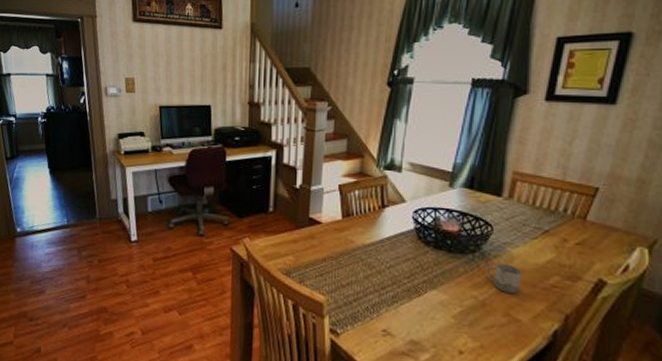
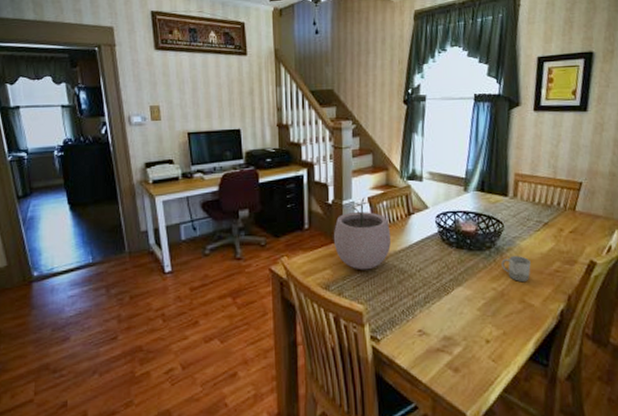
plant pot: none [298,184,361,261] -> present [333,197,392,270]

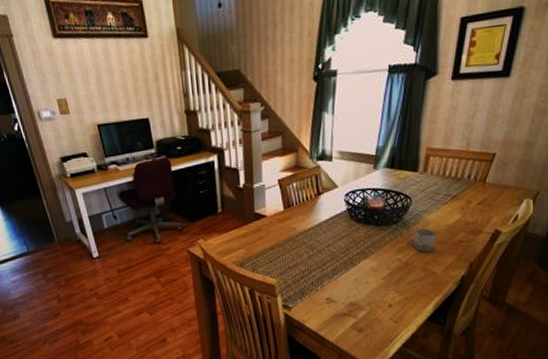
plant pot: present [333,197,392,270] -> none [245,180,302,248]

